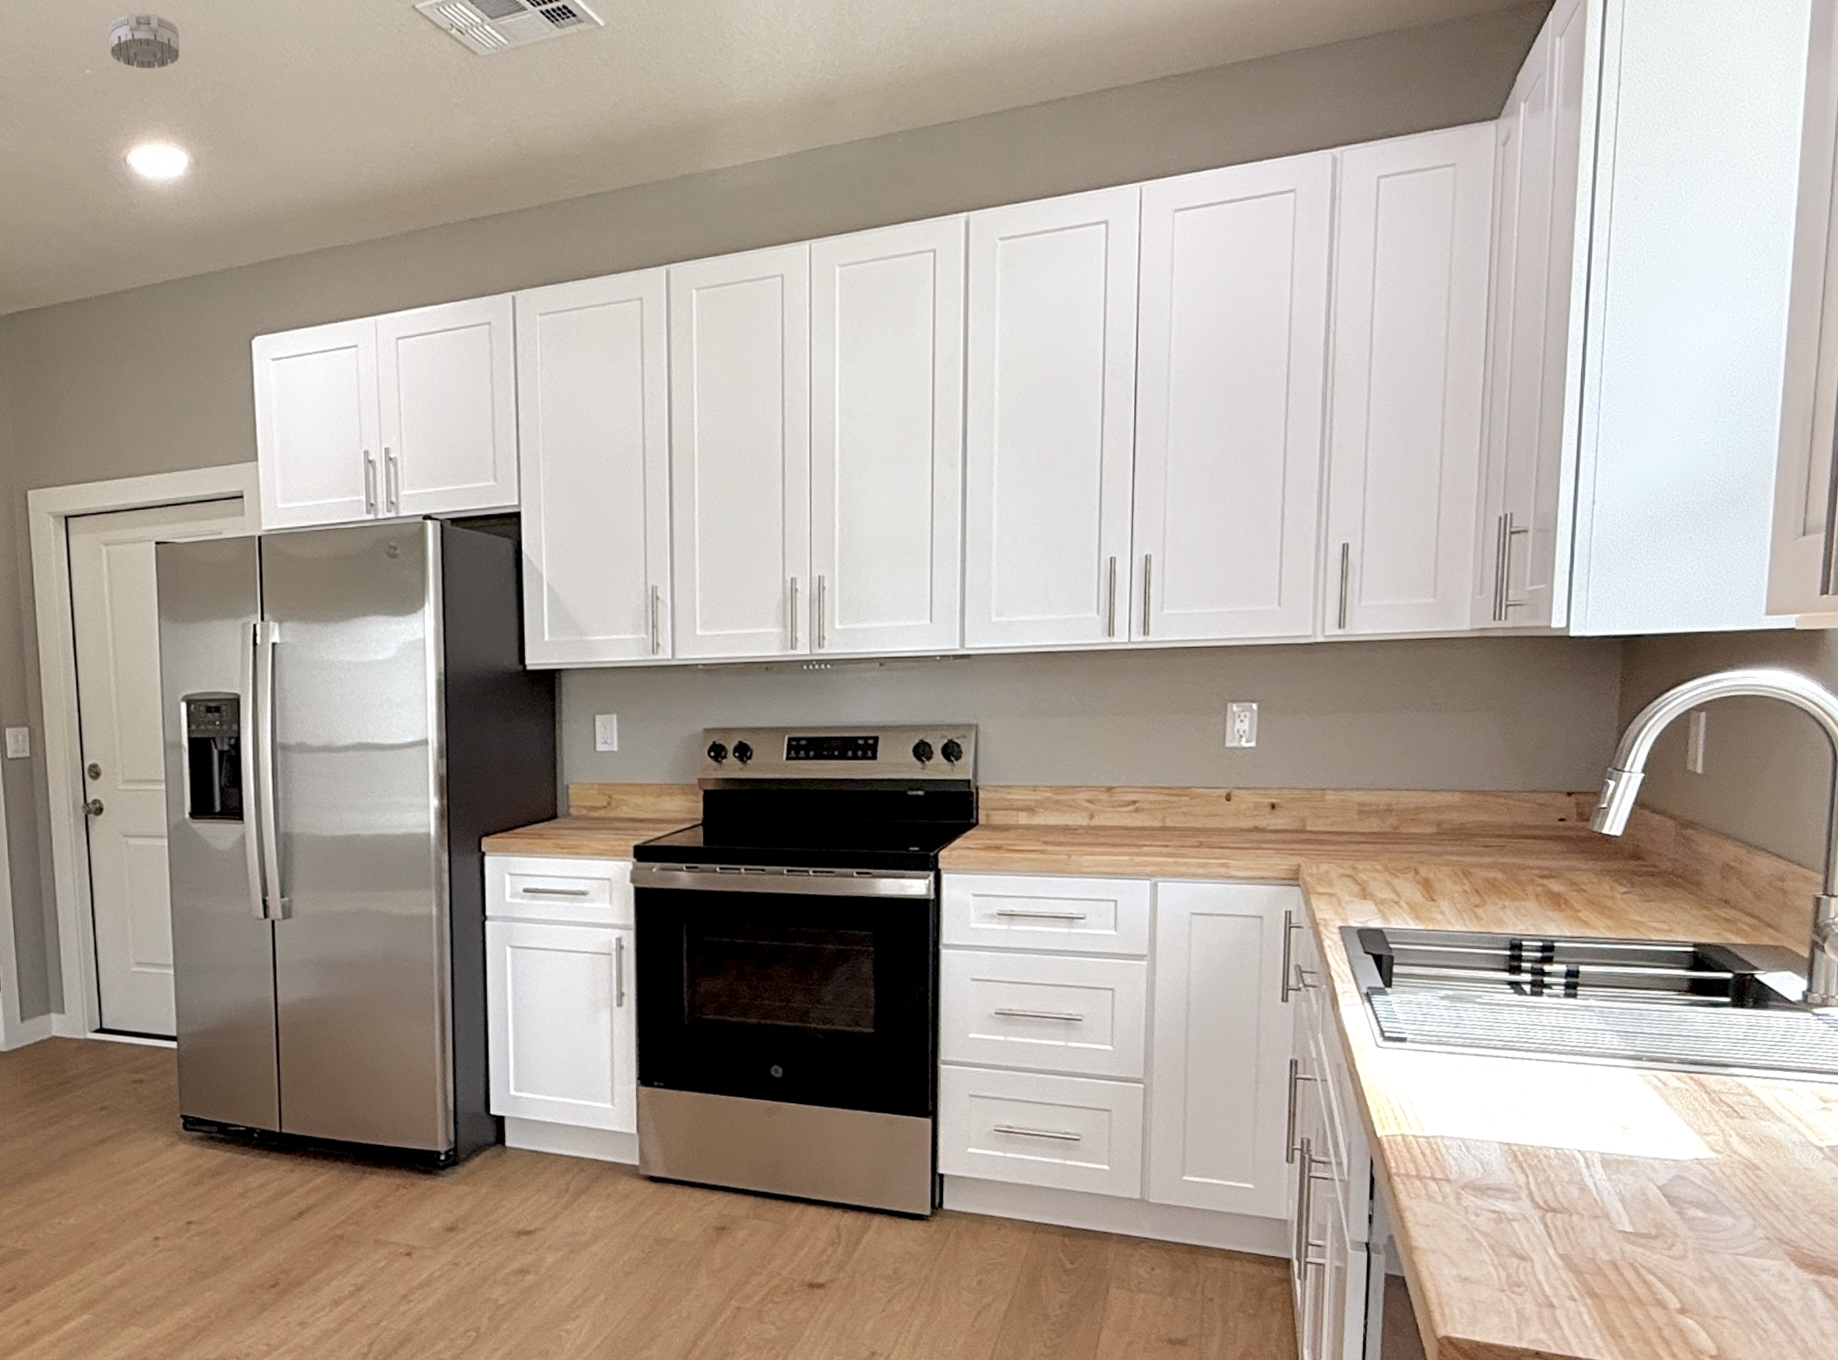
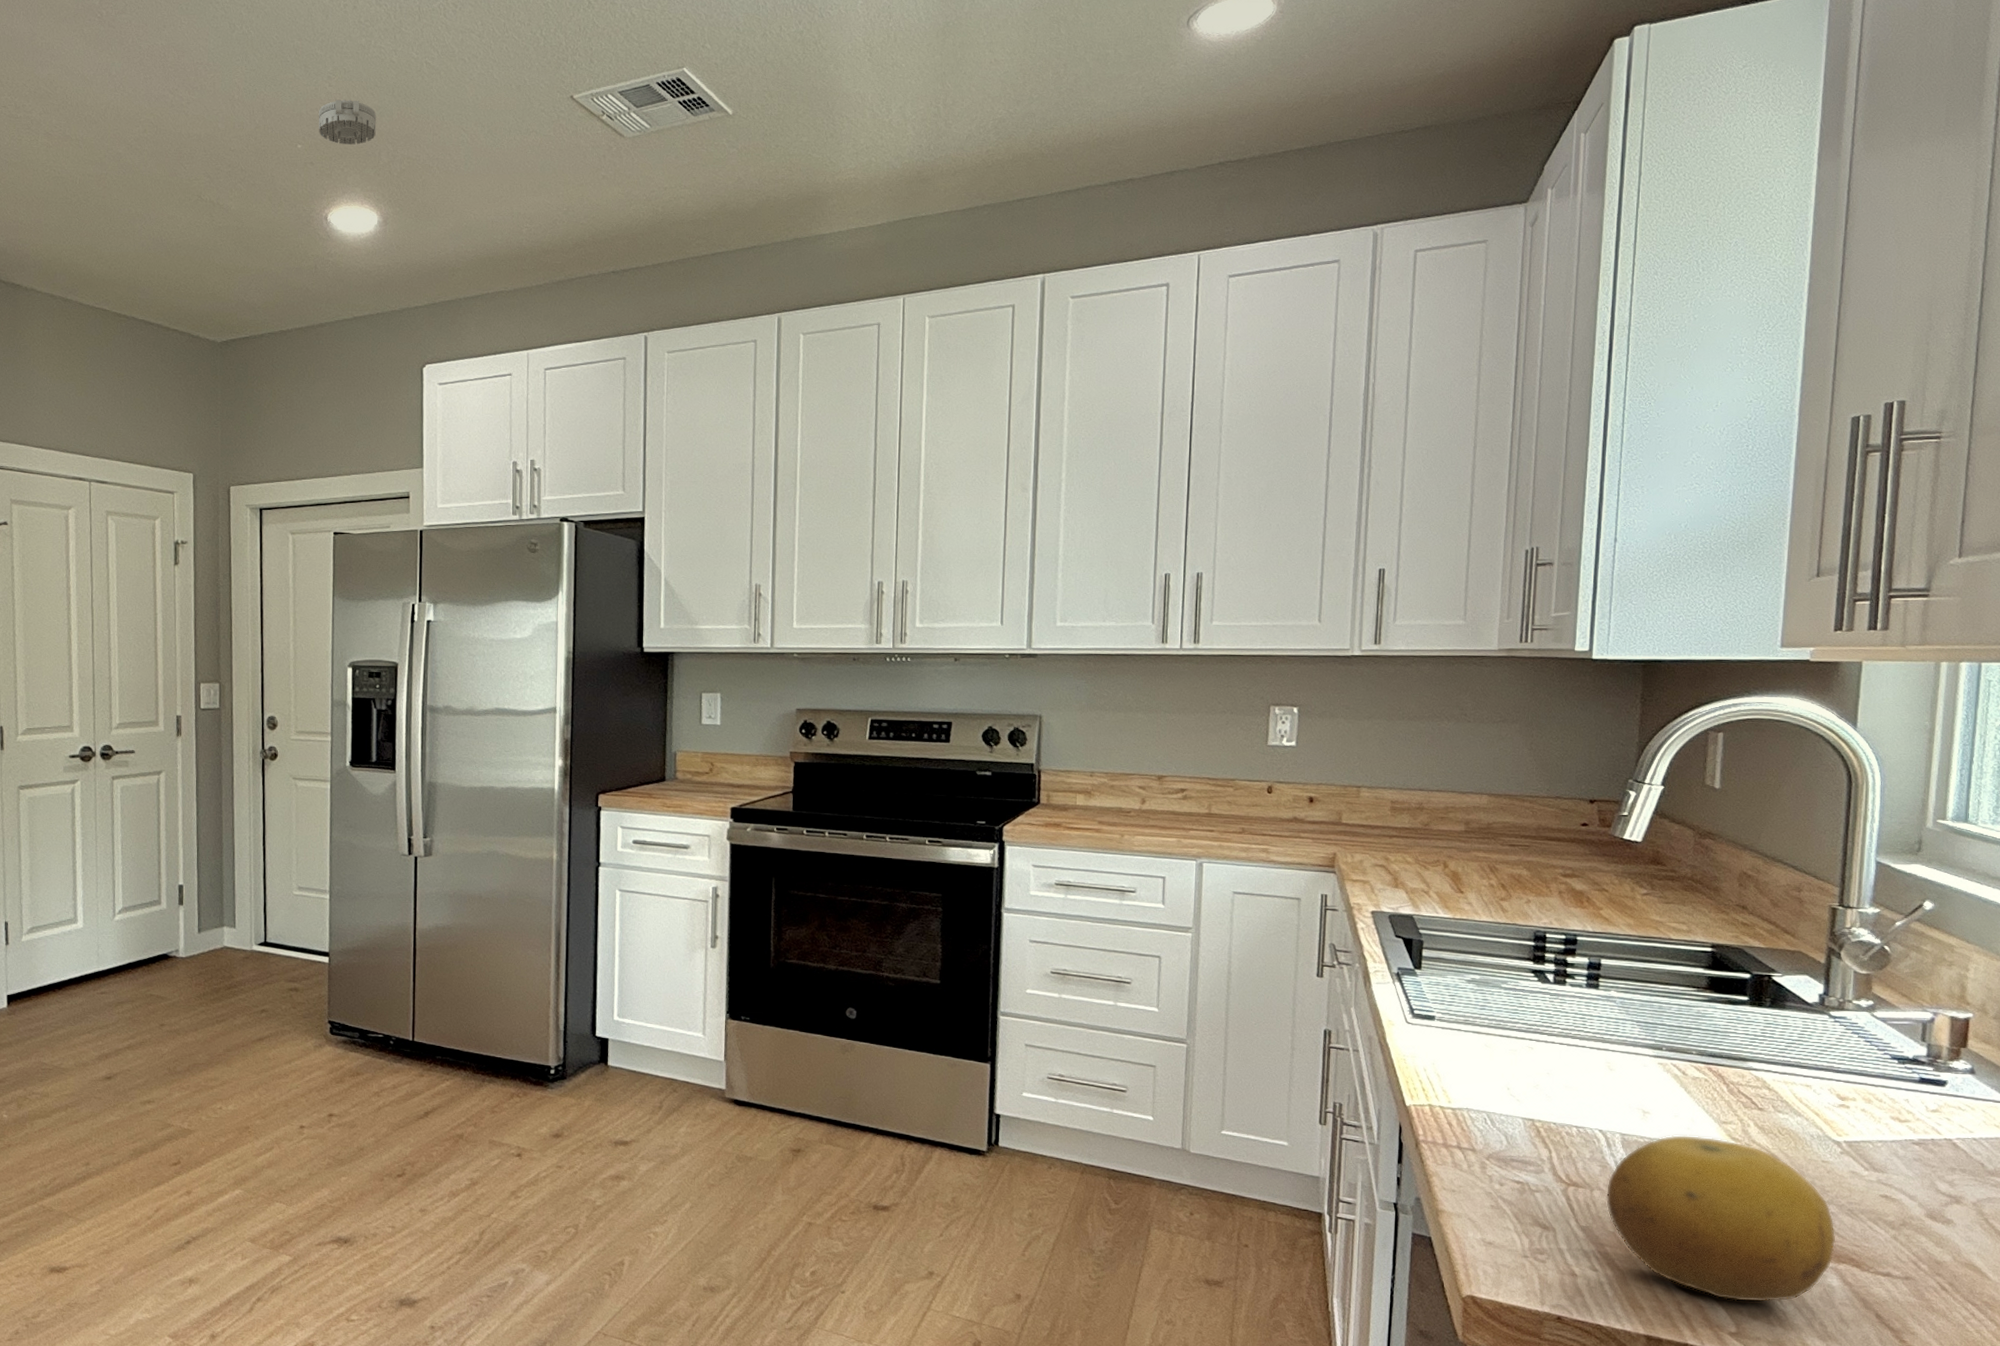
fruit: none [1584,1149,1818,1322] -> present [1605,1134,1836,1303]

